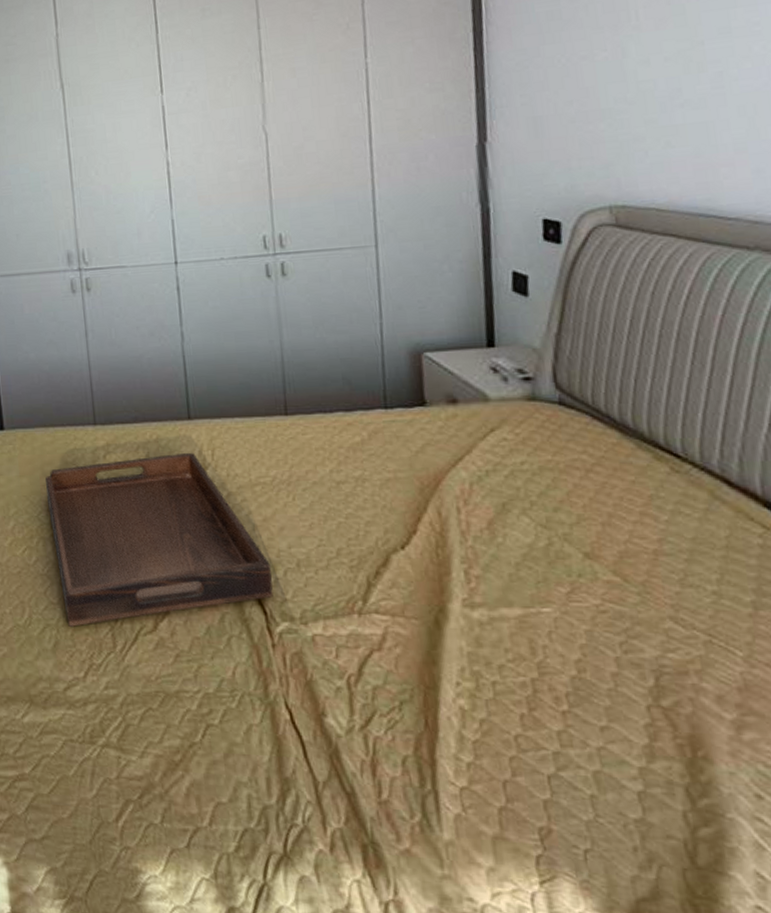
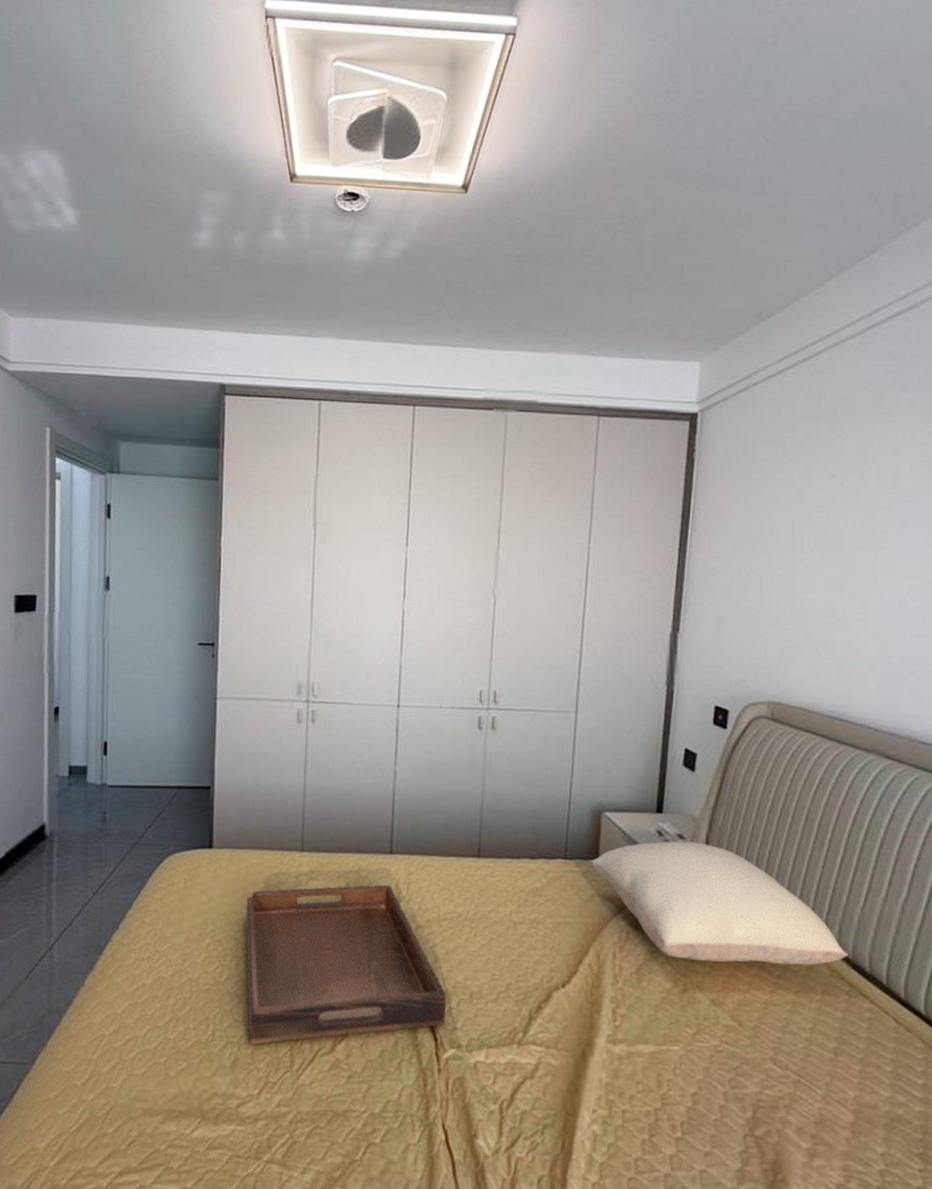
pillow: none [416,376,756,511] -> present [591,841,848,965]

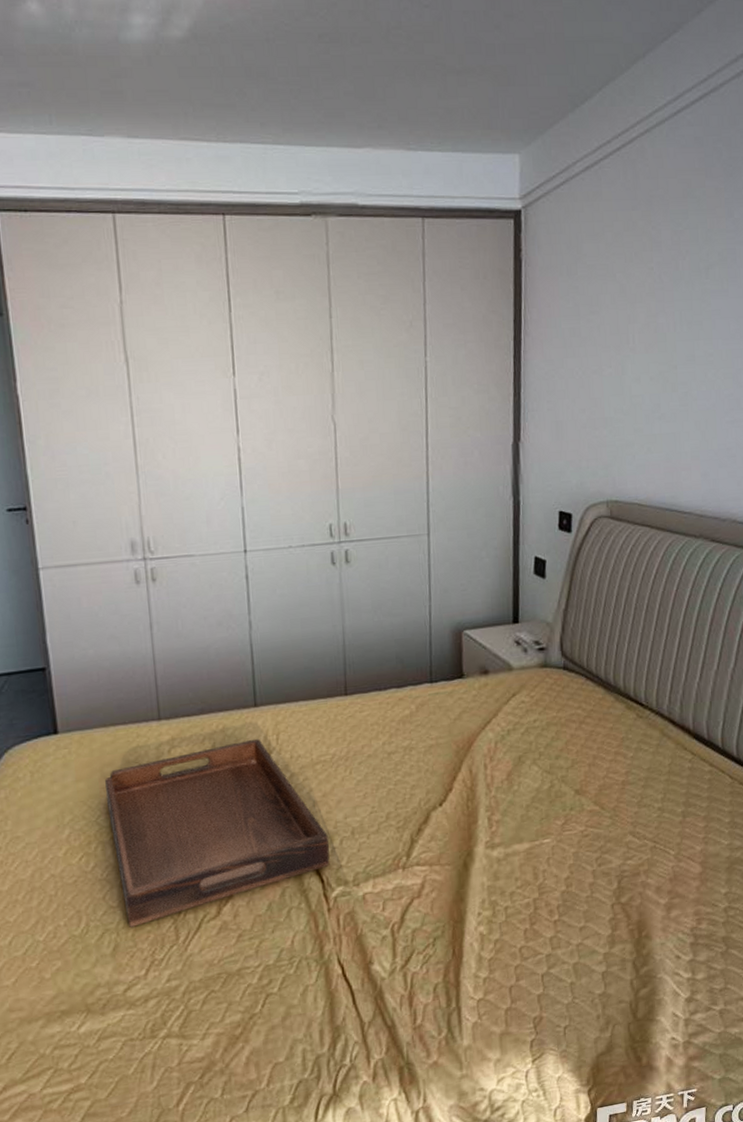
pillow: present [591,841,848,965] -> none [456,646,689,758]

